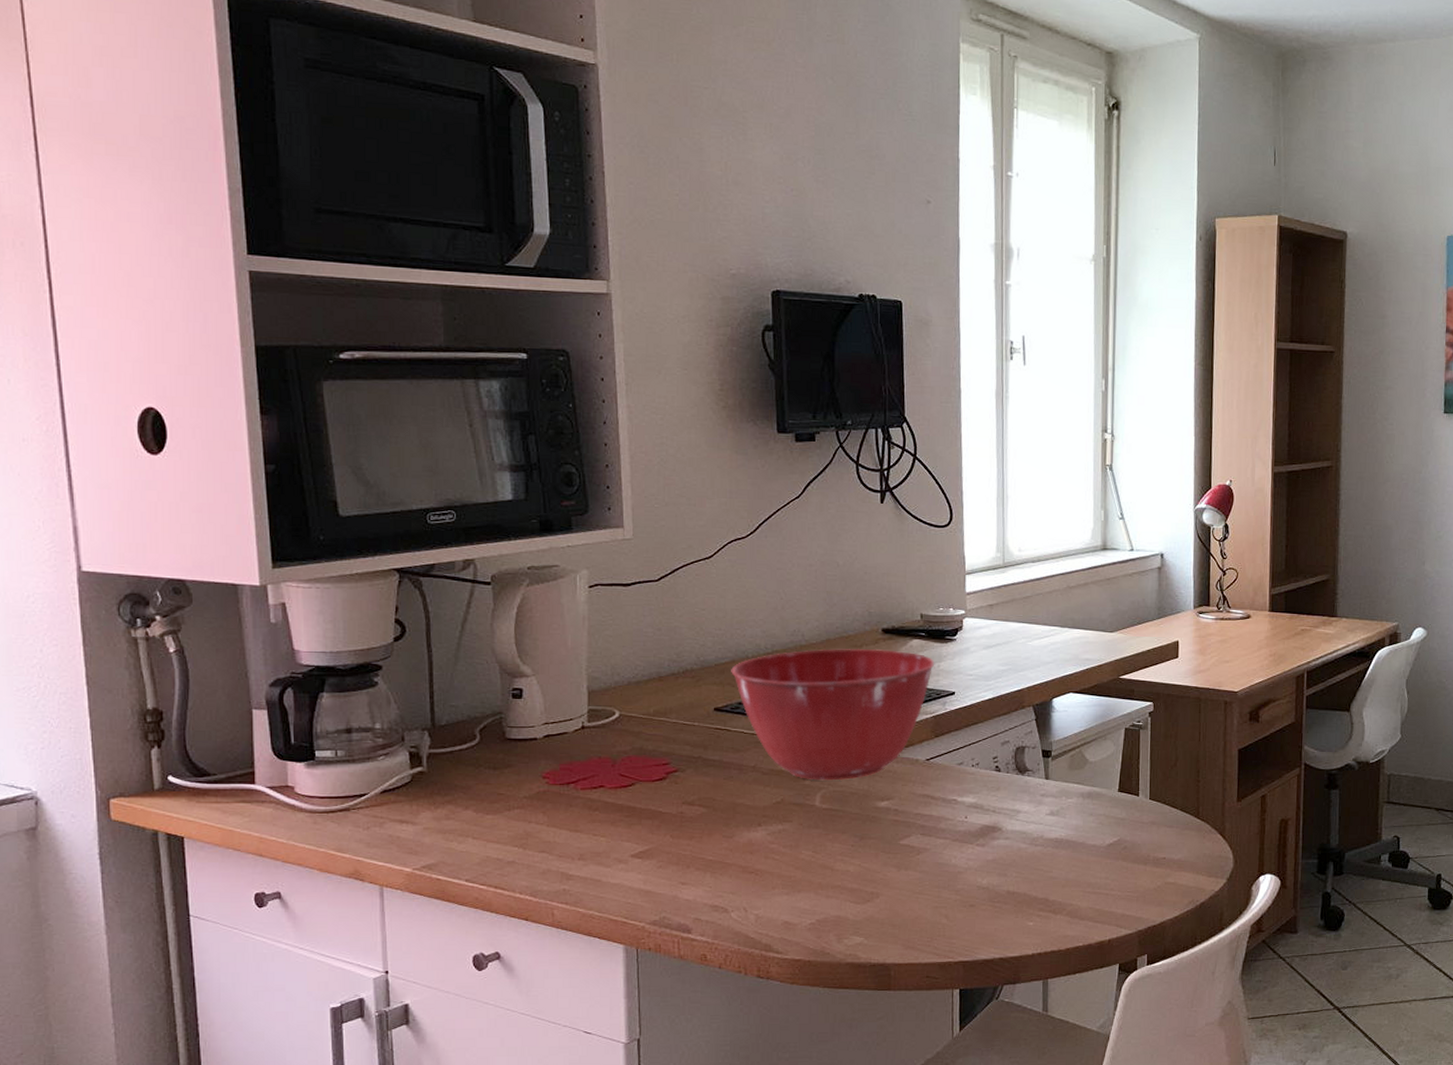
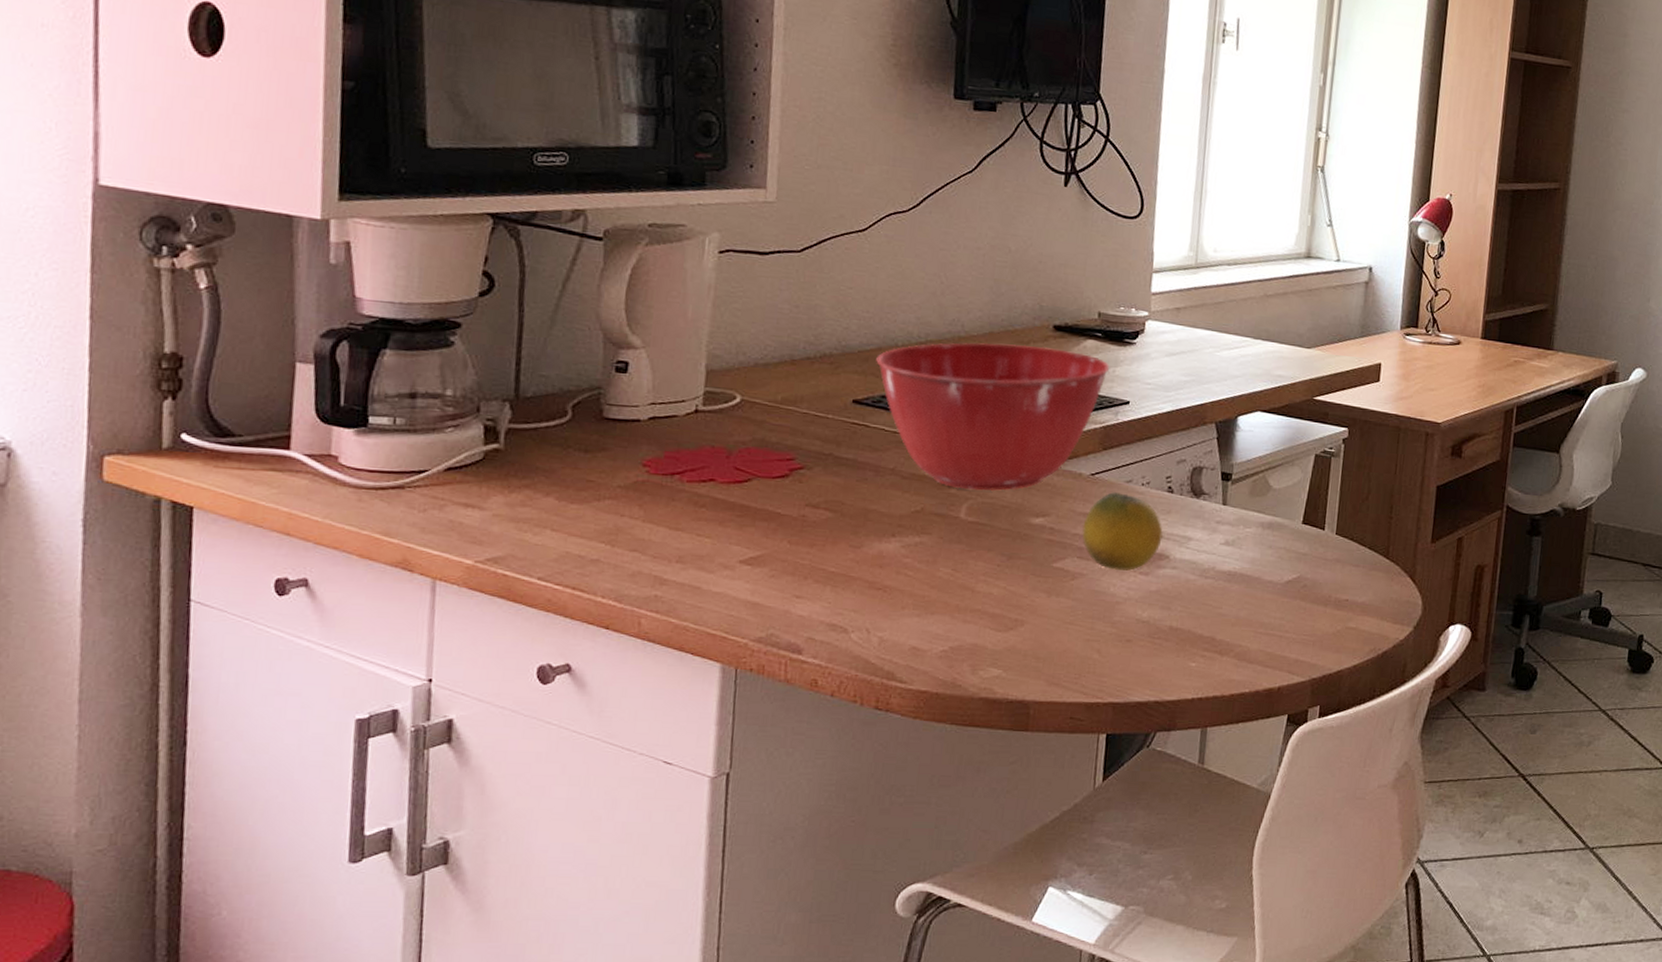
fruit: none [923,774,994,843] -> present [1082,492,1163,571]

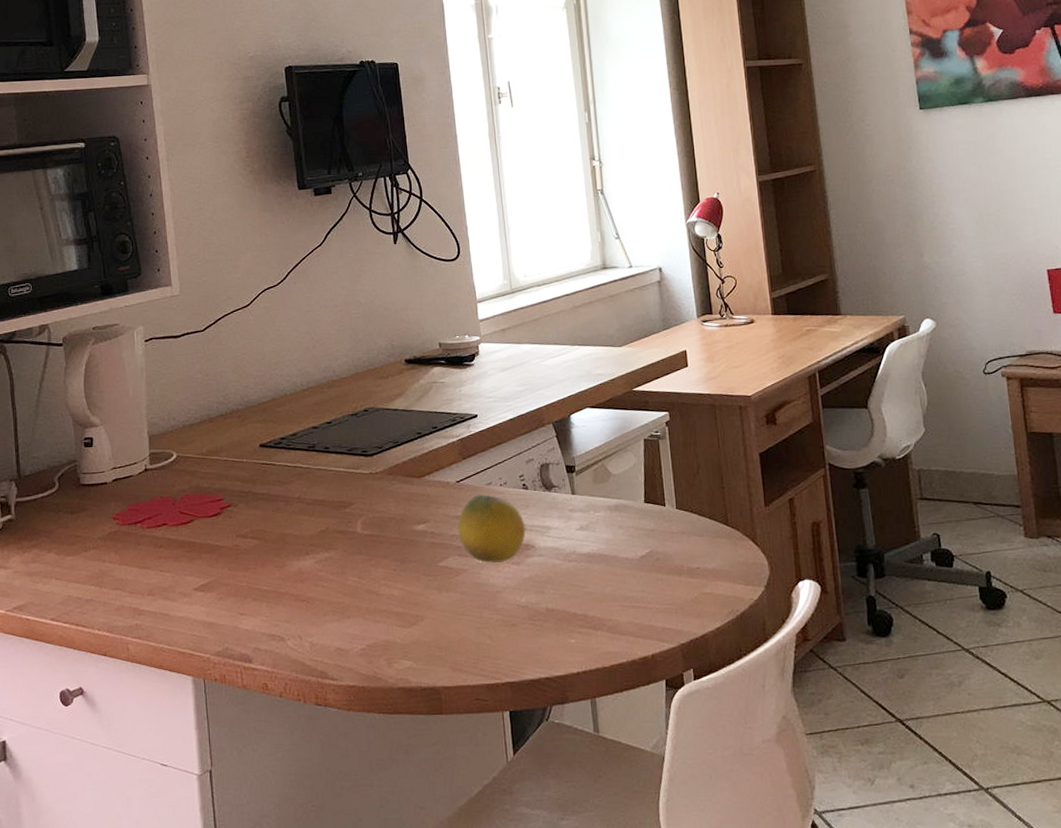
mixing bowl: present [876,342,1110,491] -> none [272,378,457,508]

